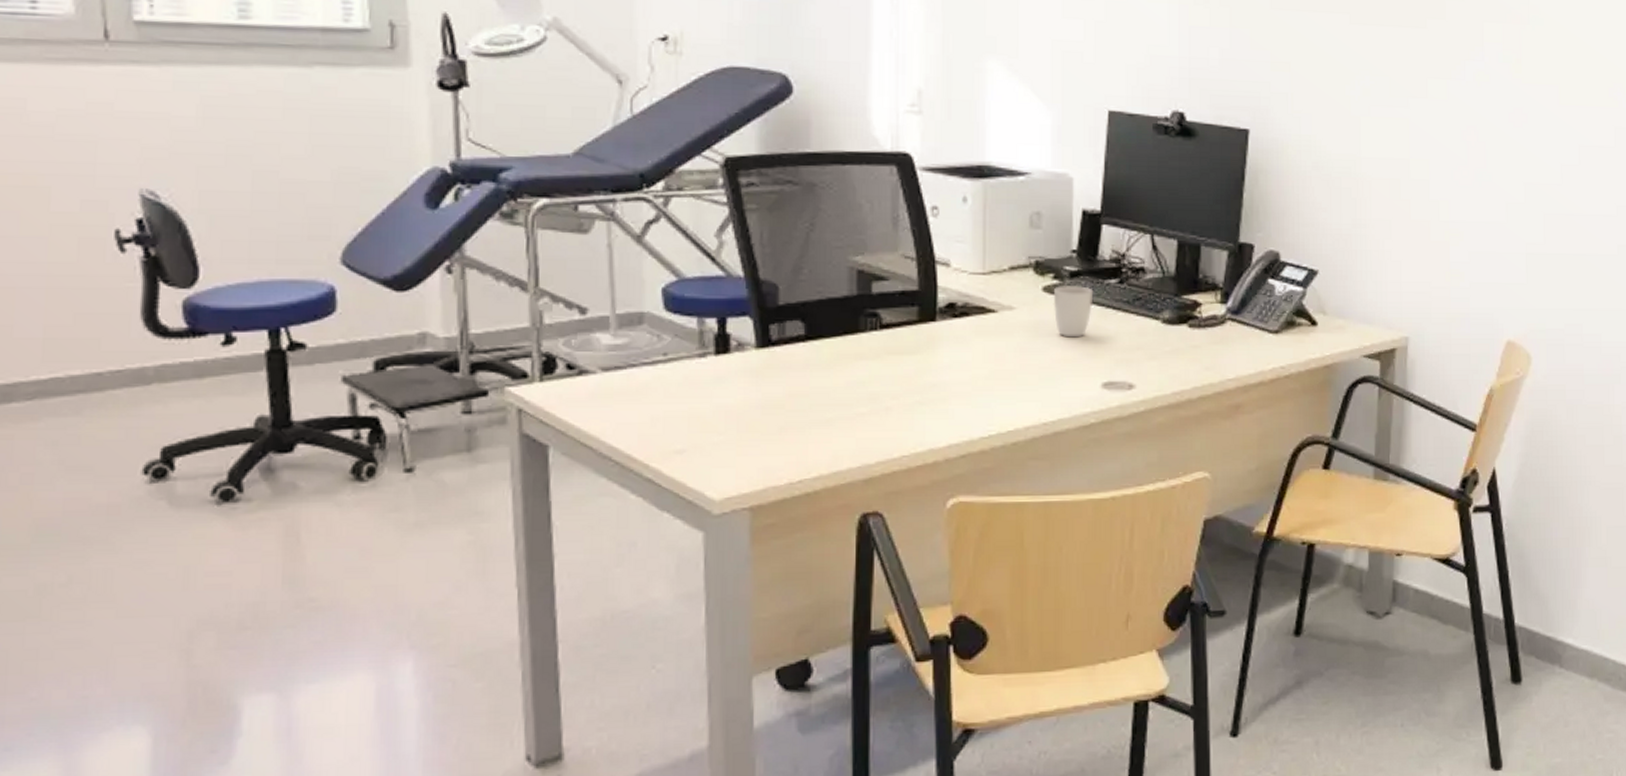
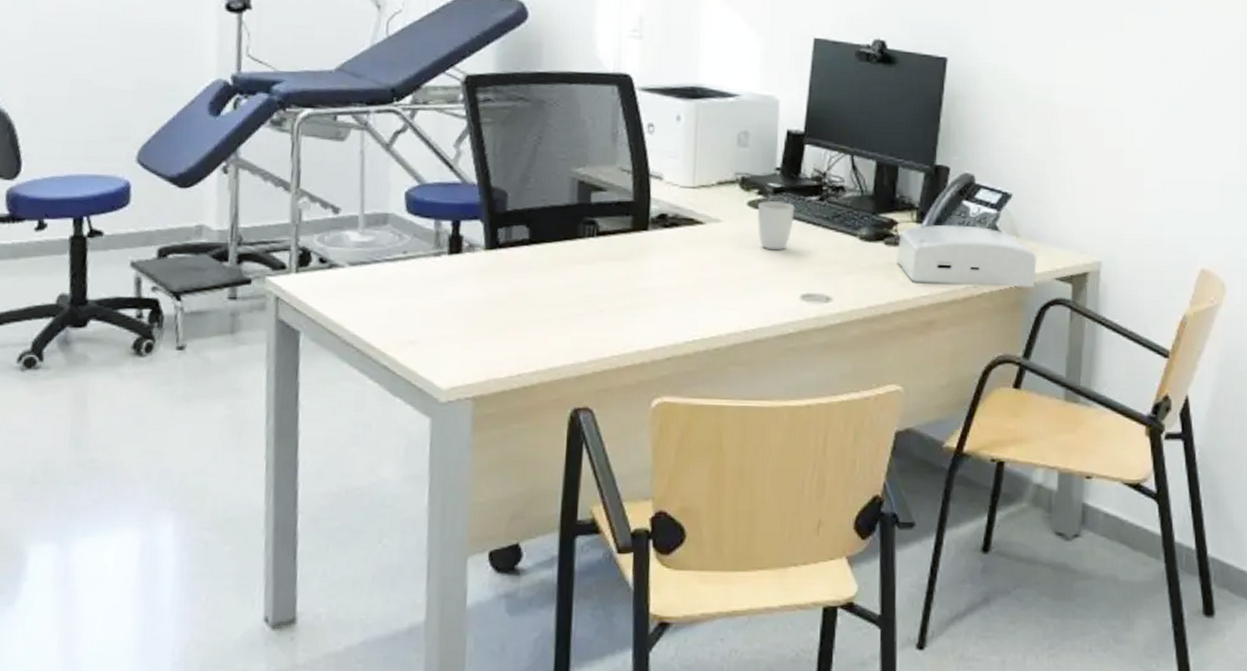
tissue dispenser: none [1201,304,1345,366] -> present [897,224,1037,288]

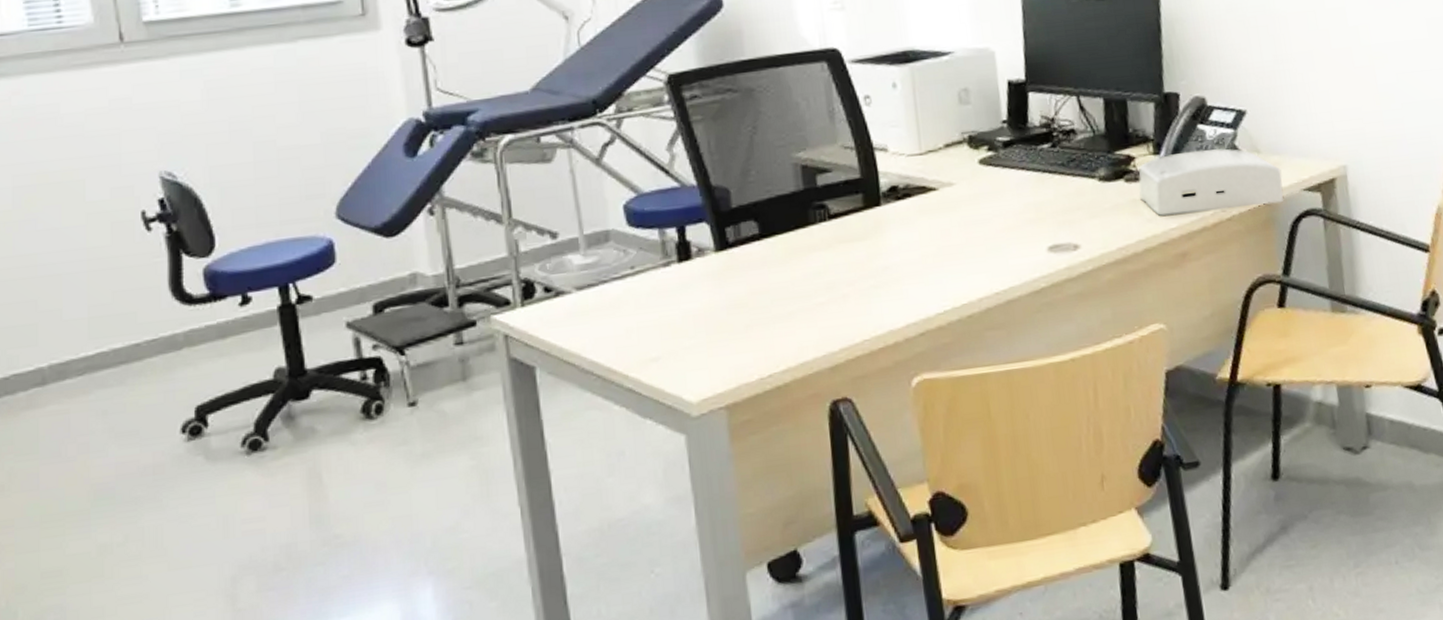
mug: present [757,200,795,251] -> none [990,154,1030,206]

